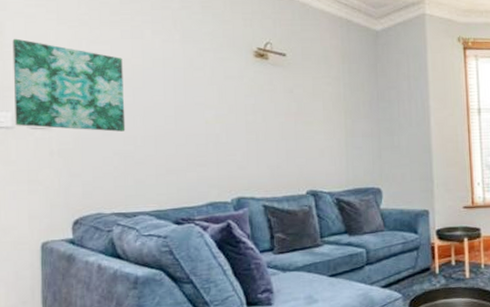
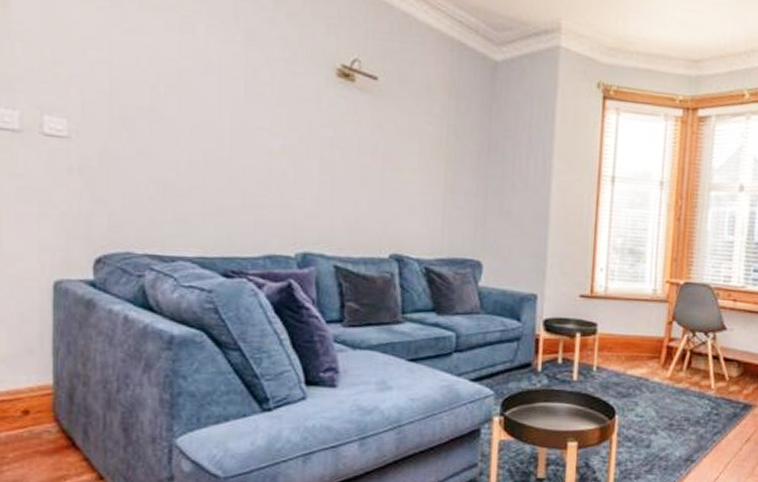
wall art: present [12,38,126,132] -> none [22,13,167,153]

